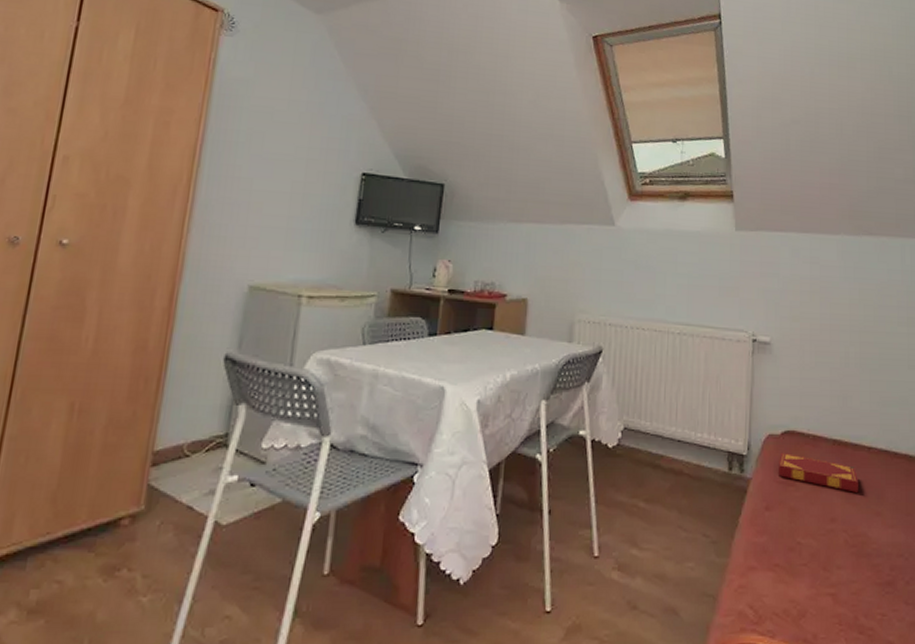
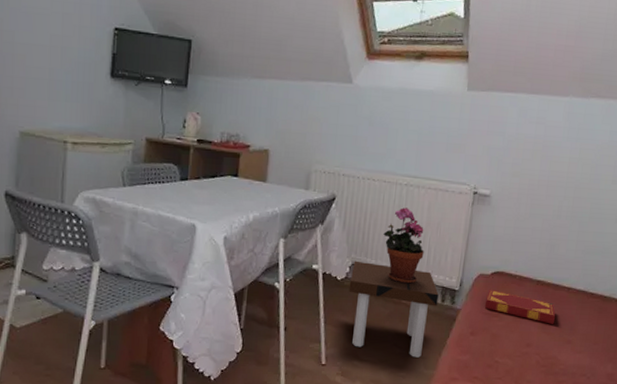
side table: none [622,423,725,542] -> present [349,260,439,358]
potted plant: none [657,359,704,449] -> present [383,207,424,284]

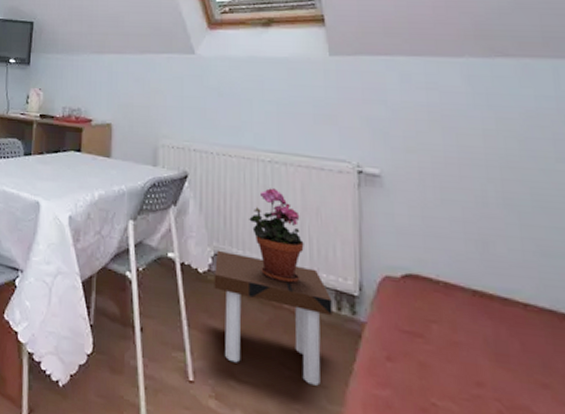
hardback book: present [484,289,555,324] -> none [399,297,513,356]

